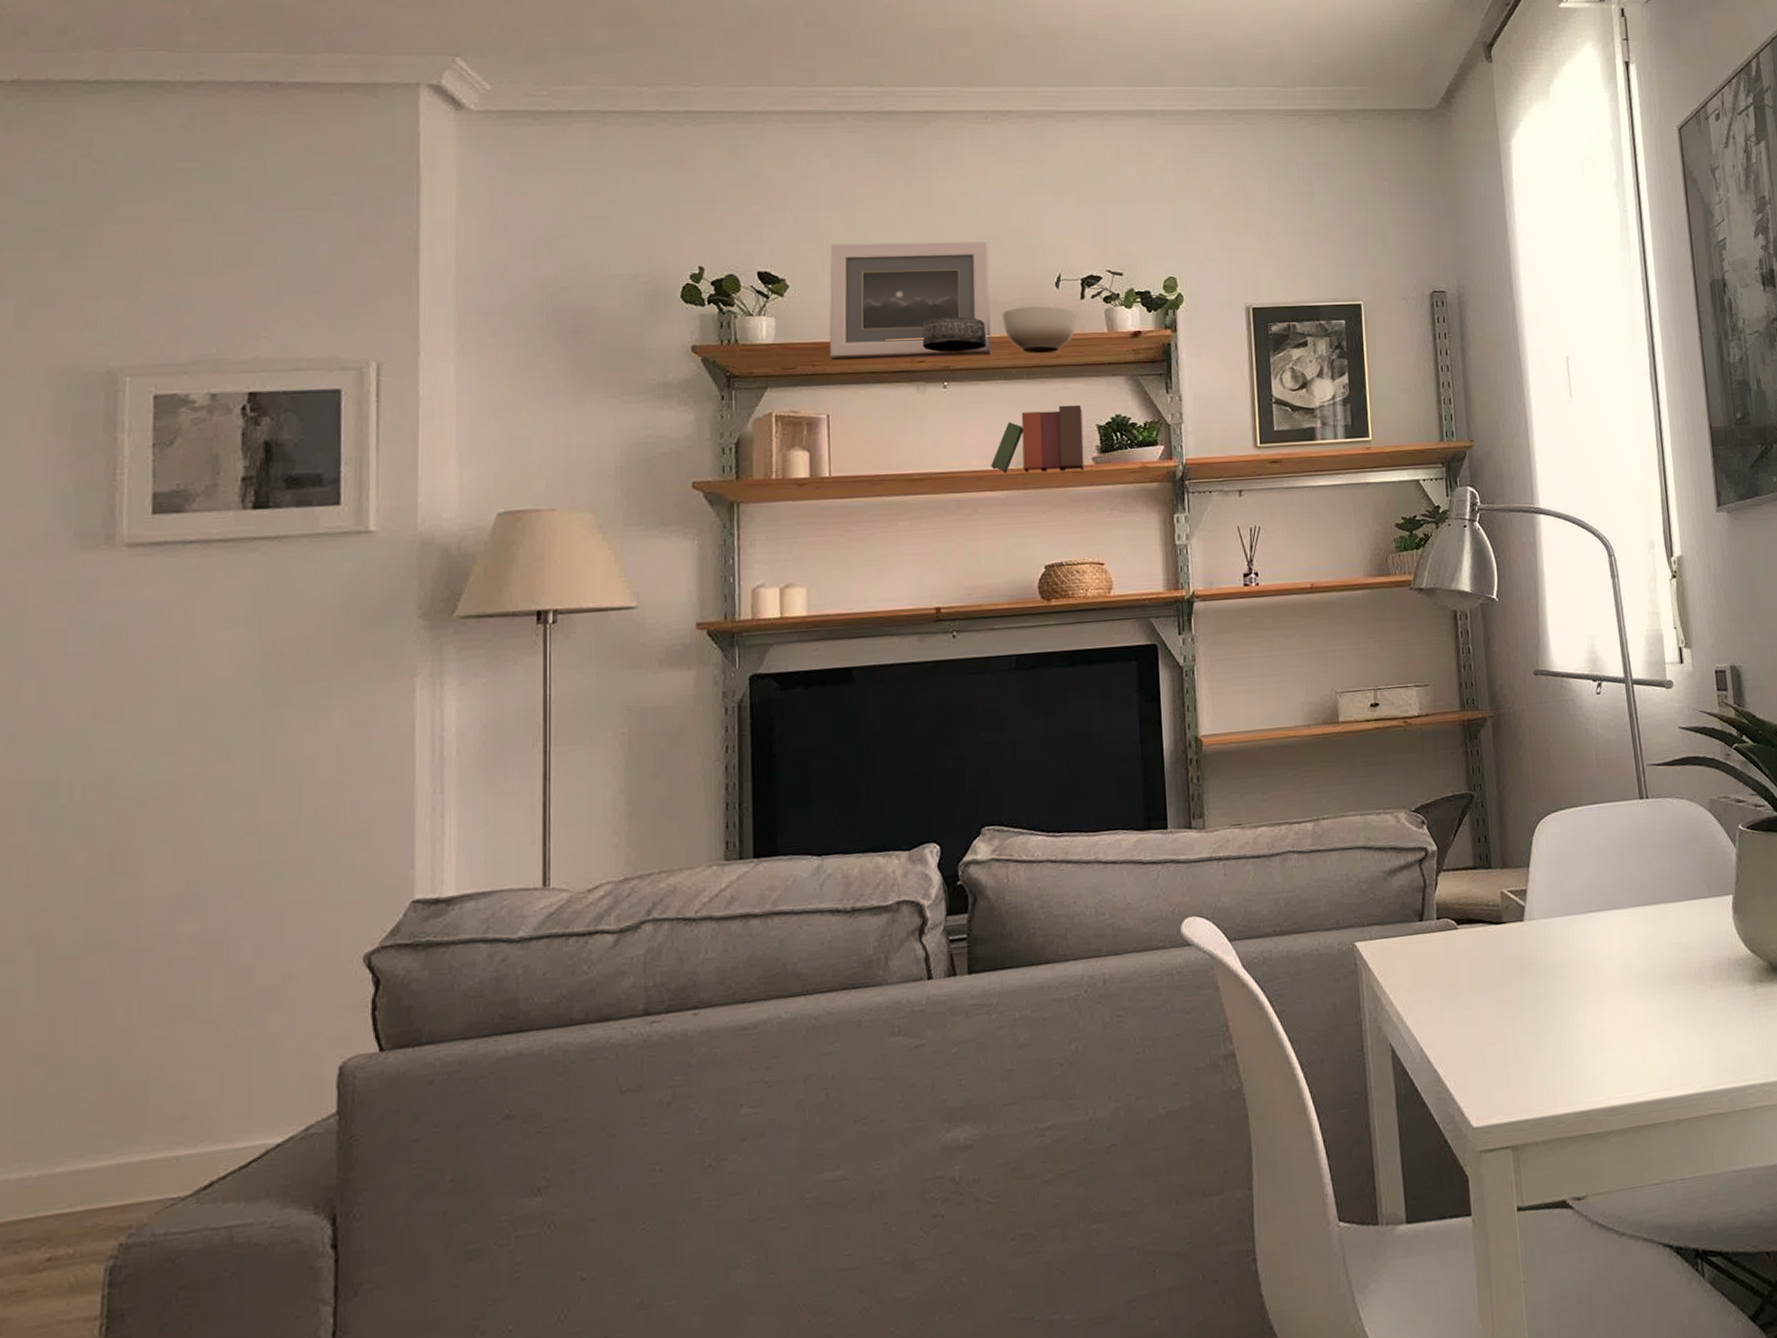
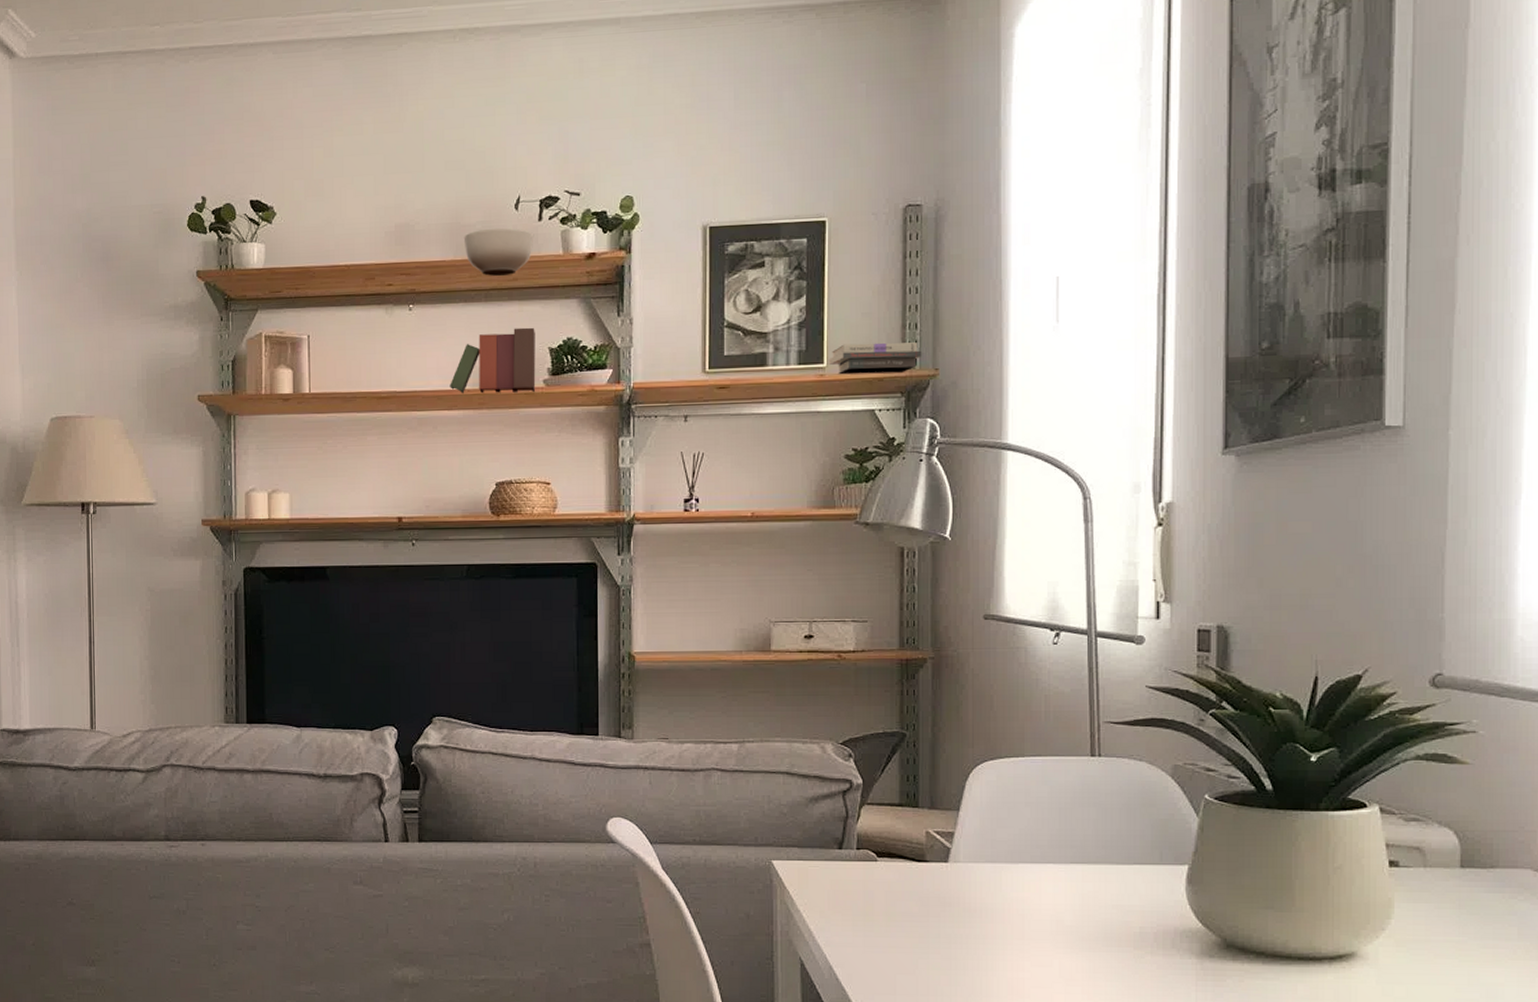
picture frame: present [829,241,992,361] -> none [310,164,454,285]
decorative box: present [922,316,988,353] -> none [391,240,450,276]
books: none [1373,416,1458,448] -> present [828,342,922,375]

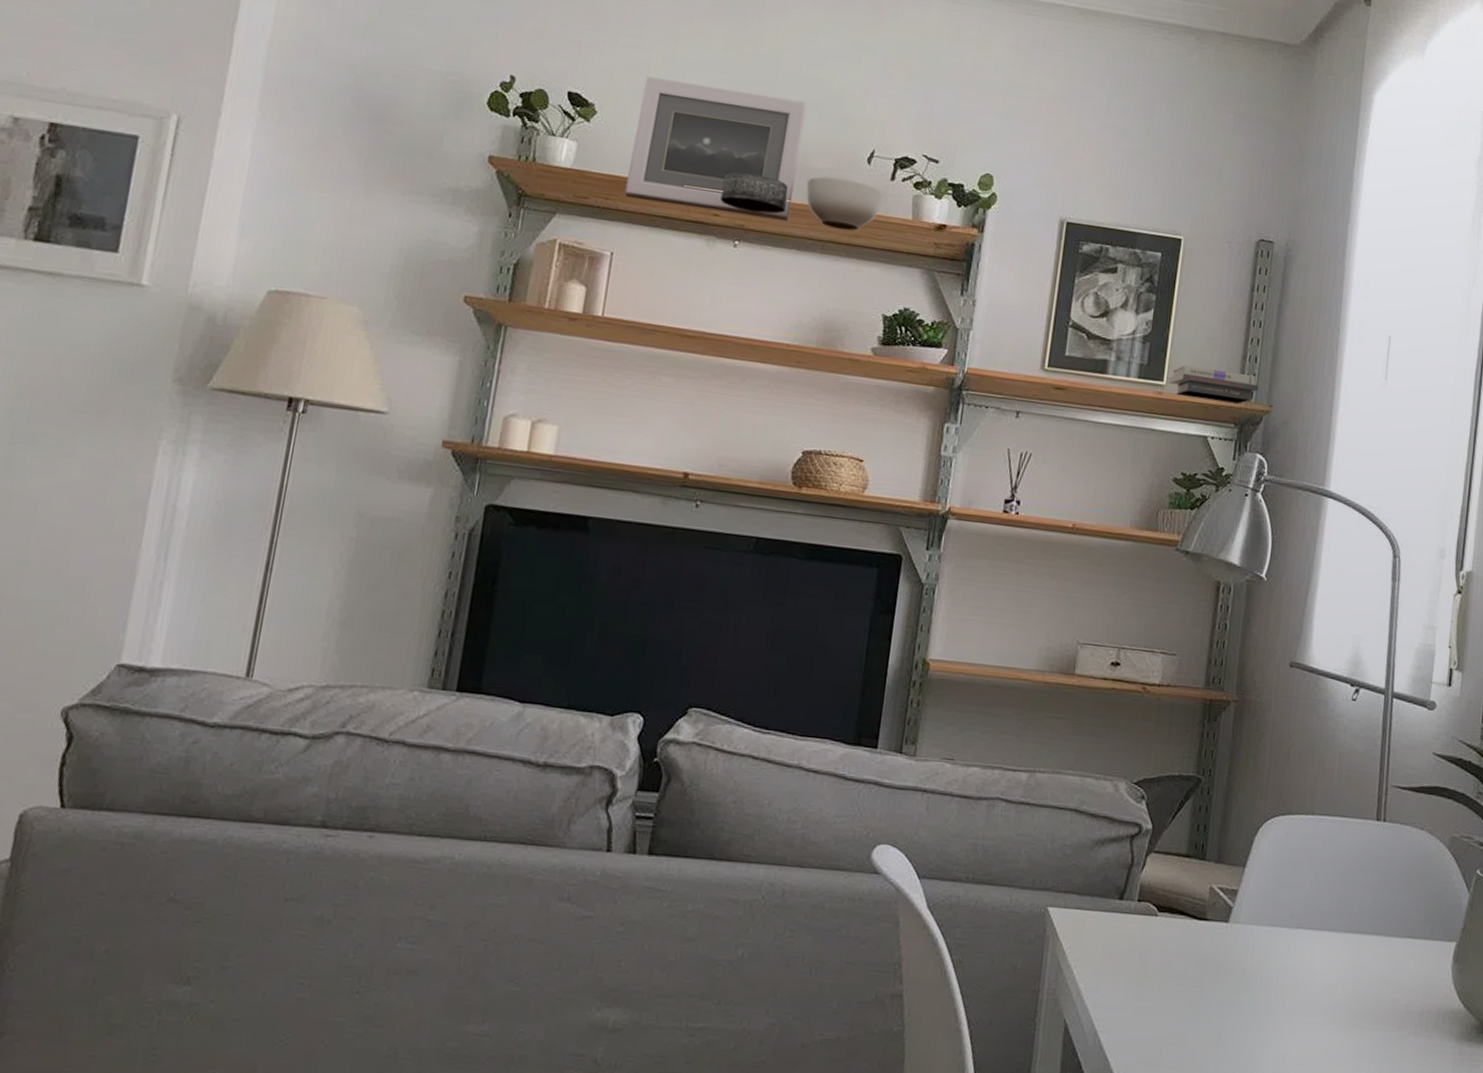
picture frame: none [310,164,454,285] -> present [624,76,807,221]
decorative box: none [391,240,450,276] -> present [720,172,788,214]
books: present [450,327,536,394] -> none [766,287,871,359]

